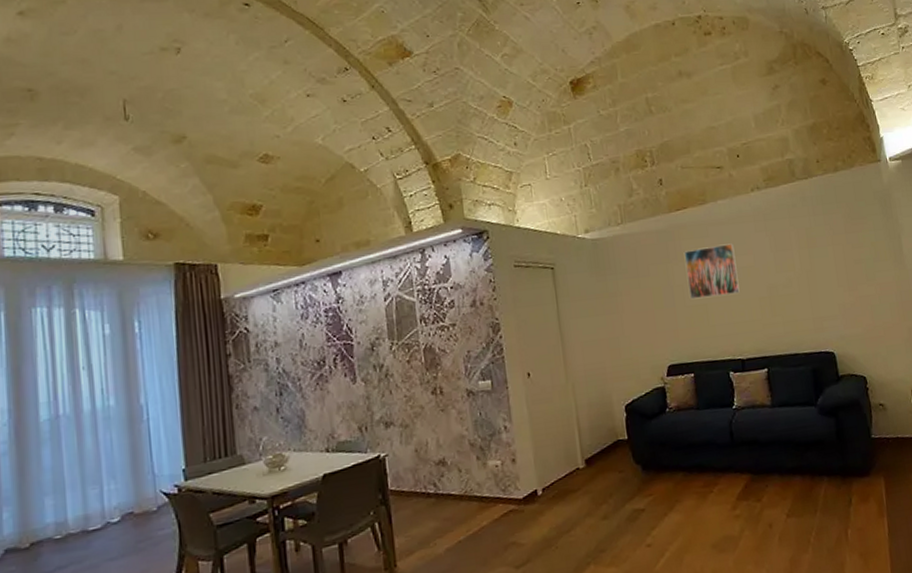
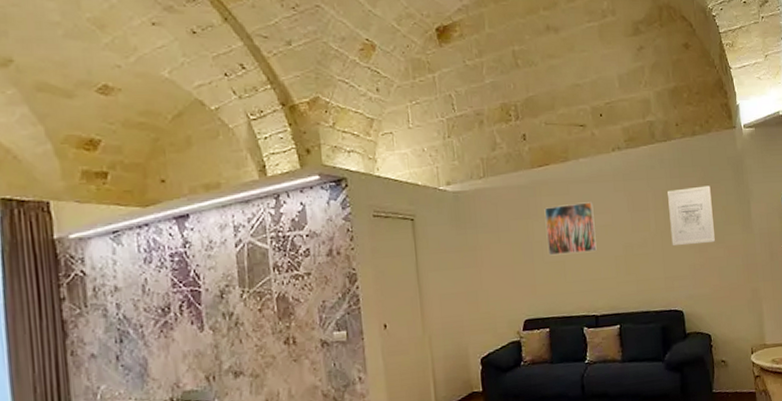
wall art: none [811,221,865,286] -> present [667,185,715,247]

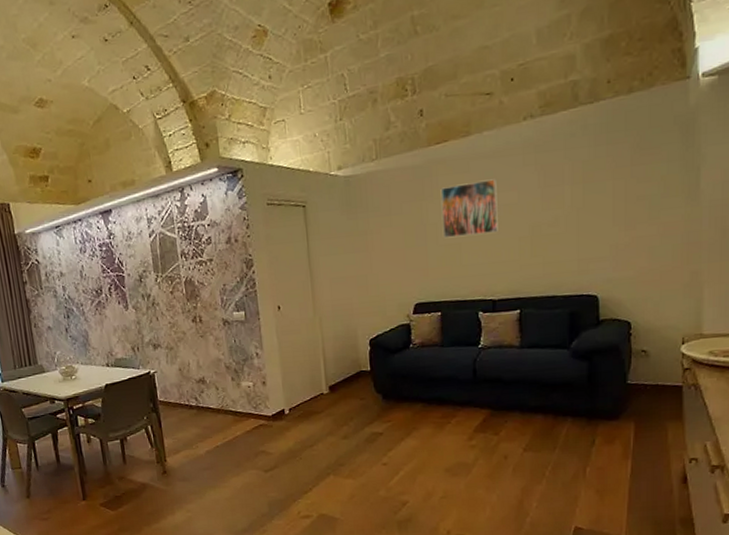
wall art: present [667,185,715,247] -> none [590,152,647,225]

